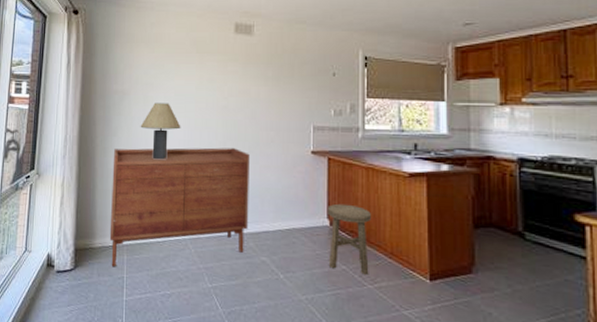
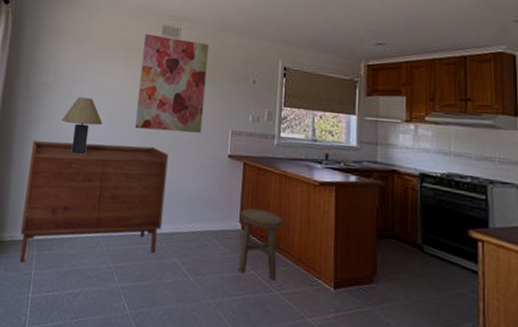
wall art: none [213,33,284,132] -> present [134,34,209,134]

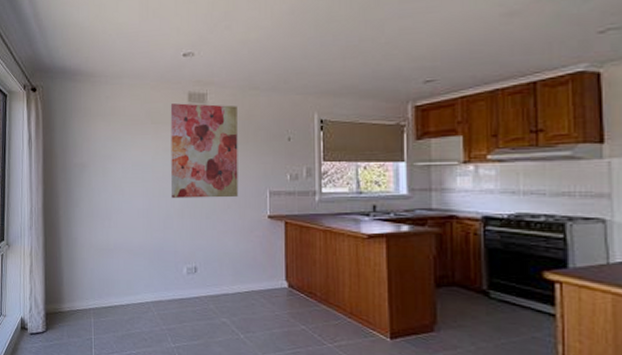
sideboard: present [19,140,168,263] -> none [76,215,208,329]
table lamp: present [61,97,103,155] -> none [100,173,140,229]
stool: present [239,208,281,281] -> none [285,266,329,334]

